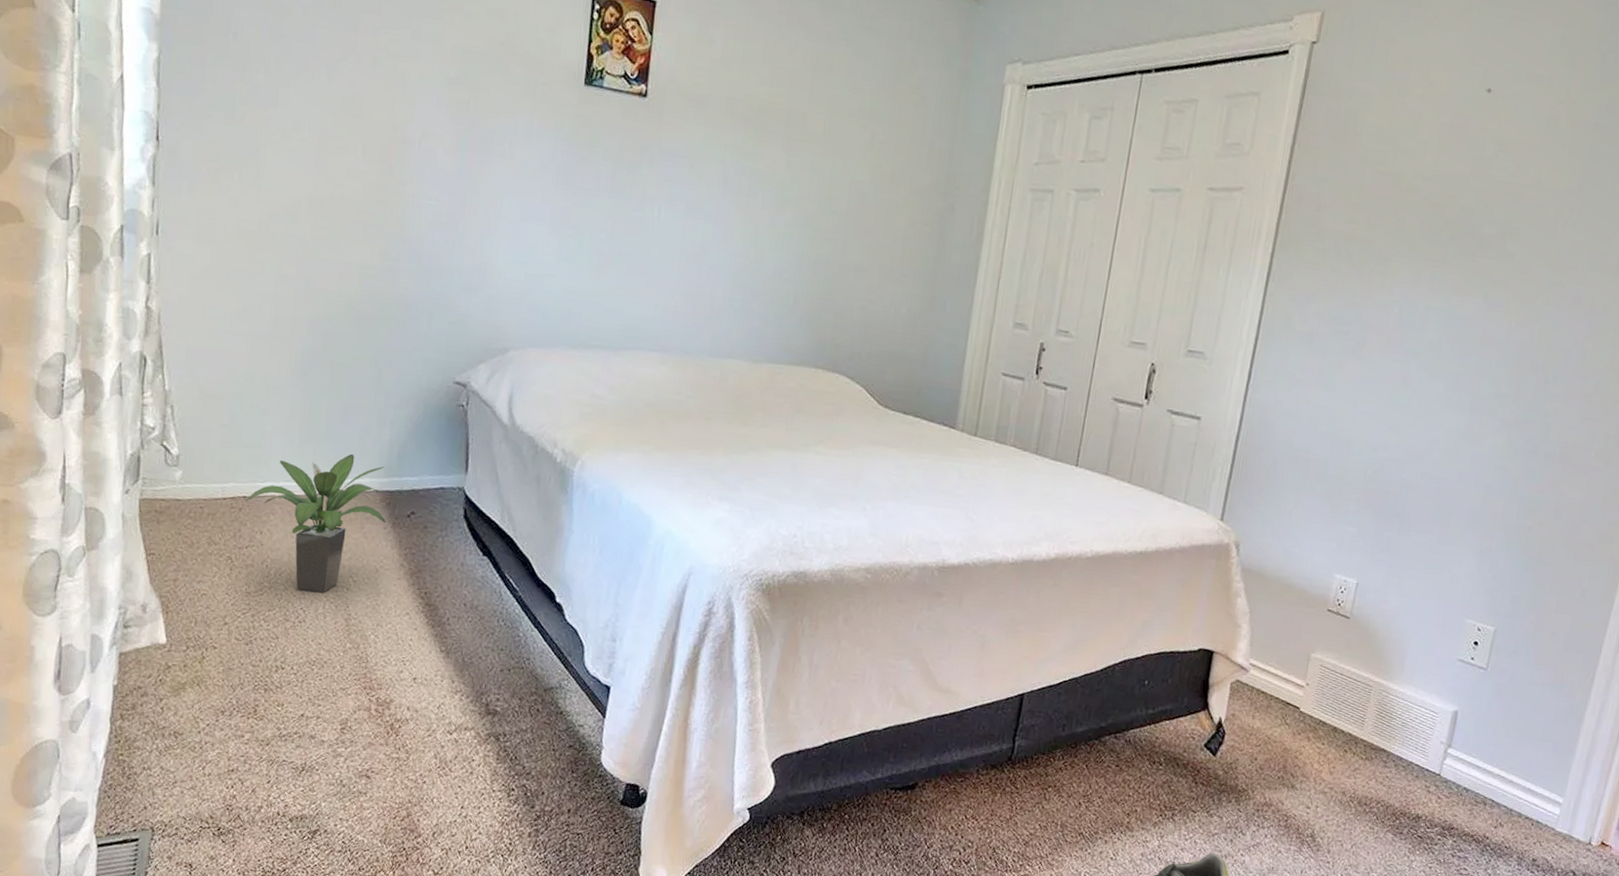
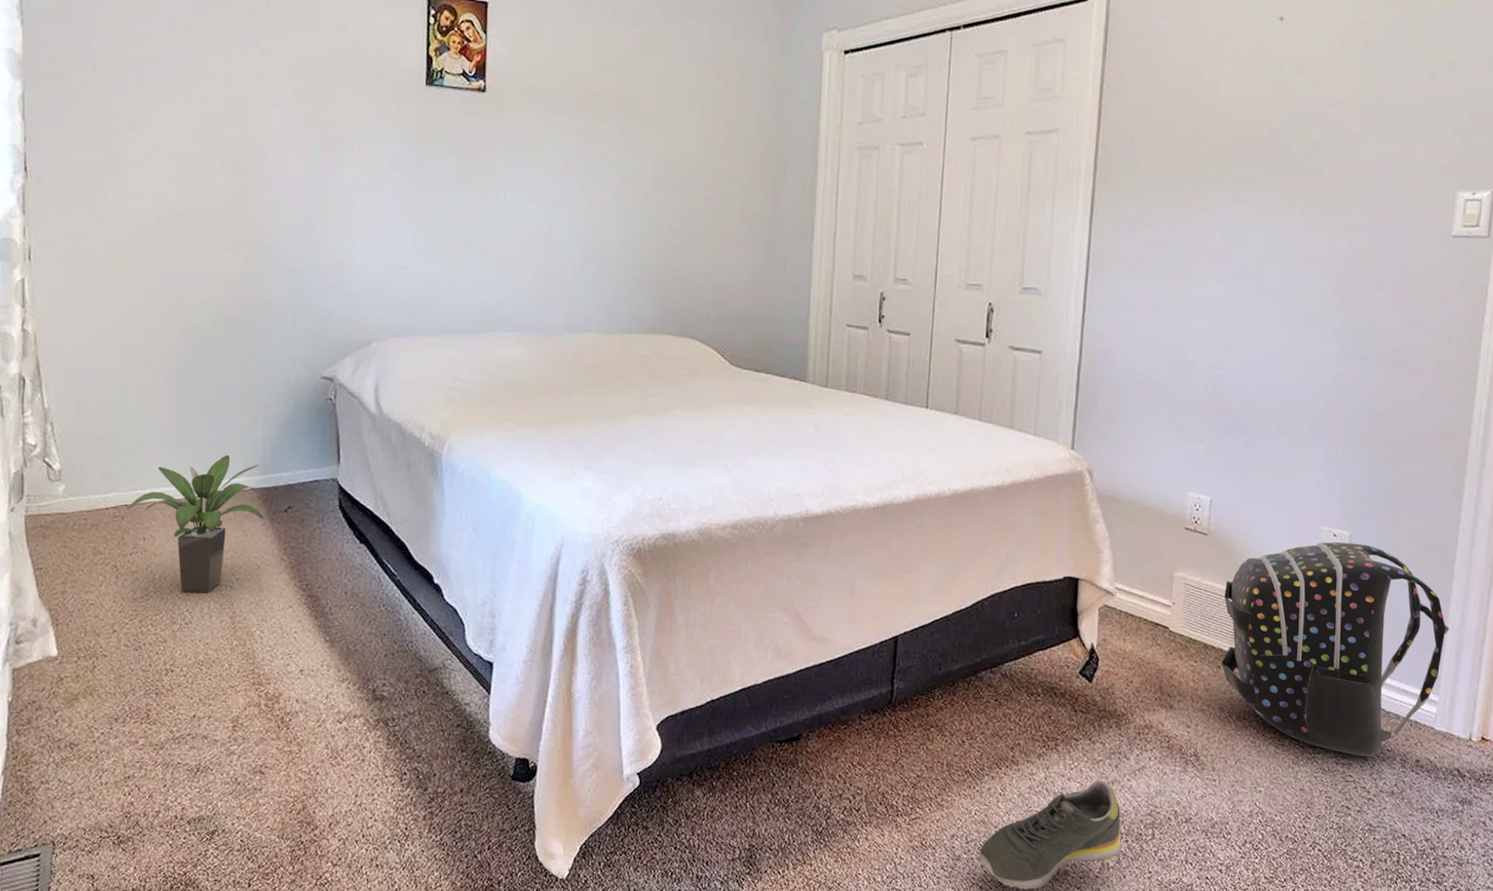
backpack: none [1349,635,1583,852] -> present [1221,542,1450,756]

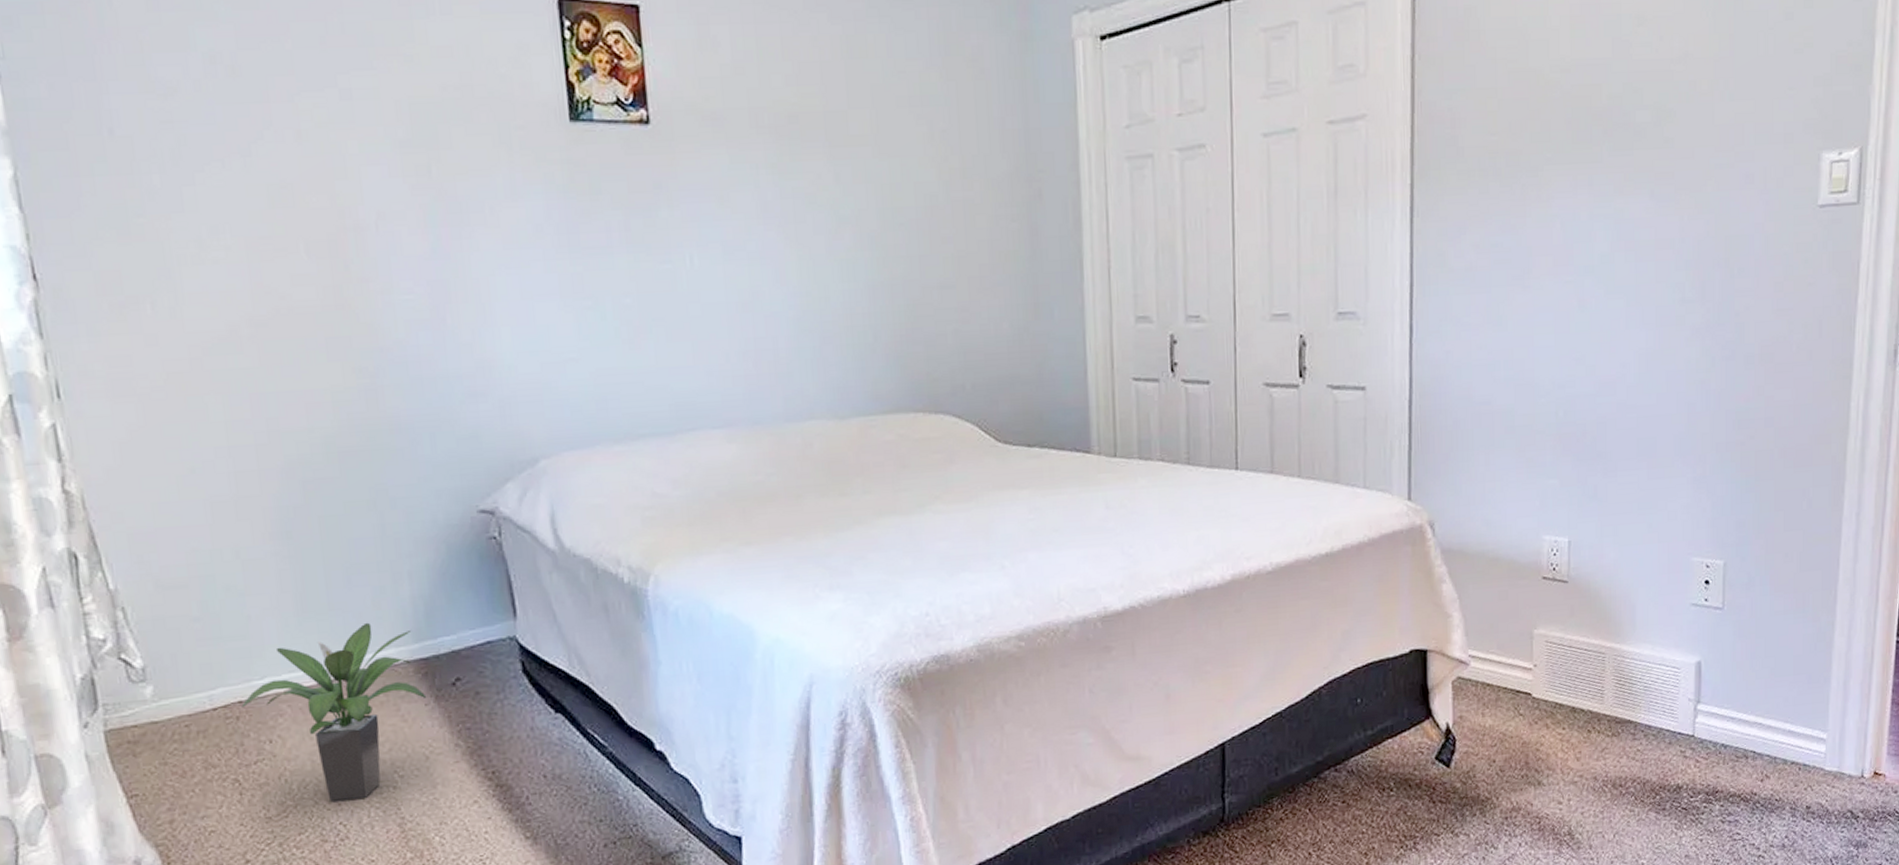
backpack: present [1221,542,1450,756] -> none [1591,572,1835,811]

